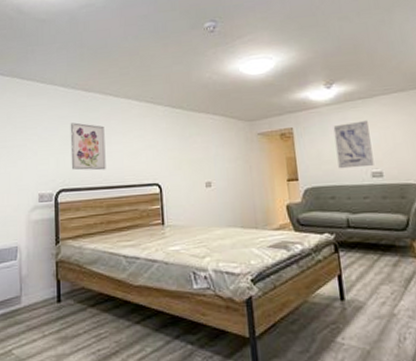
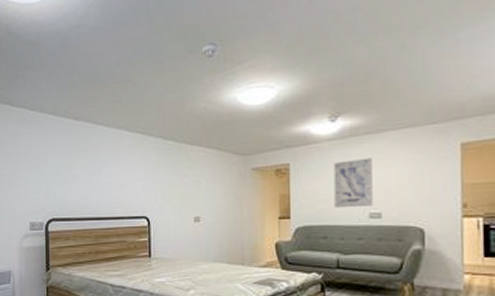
wall art: present [70,122,106,171] -> none [60,152,95,202]

